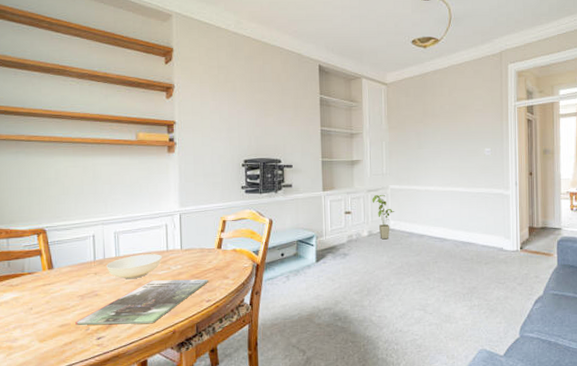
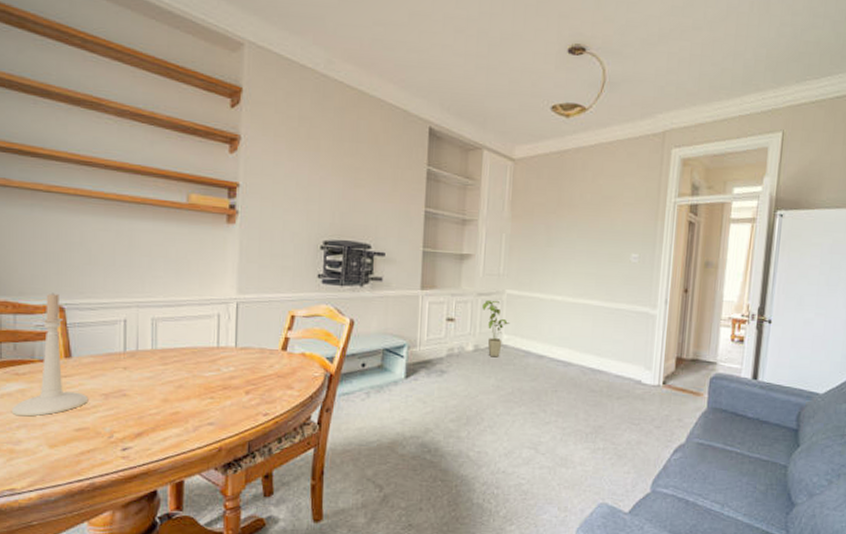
candlestick: none [8,219,69,319] -> present [11,292,89,417]
magazine: present [75,279,208,325] -> none [96,382,267,437]
bowl: present [105,254,163,280] -> none [138,349,212,379]

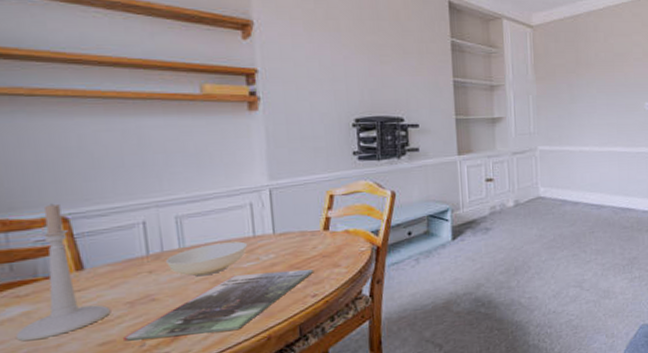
magazine: none [96,382,267,437] -> present [123,269,313,342]
bowl: none [138,349,212,379] -> present [165,241,248,277]
house plant: present [482,299,510,358] -> none [518,157,545,210]

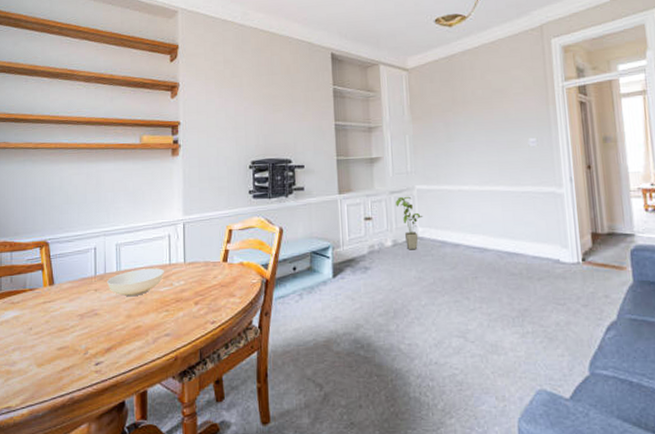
candlestick: present [15,203,111,342] -> none [8,230,68,340]
magazine: present [123,269,313,342] -> none [74,297,213,349]
house plant: none [518,157,545,210] -> present [396,196,424,250]

